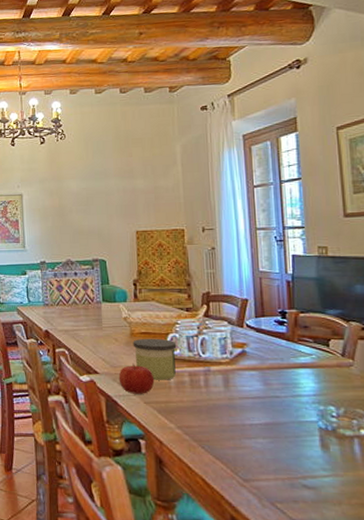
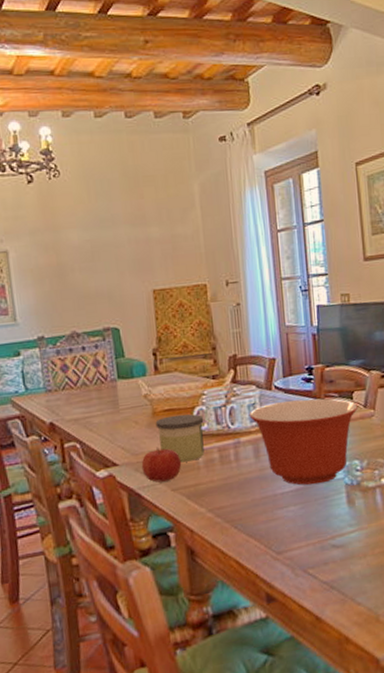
mixing bowl: none [220,340,334,423] -> present [249,398,358,485]

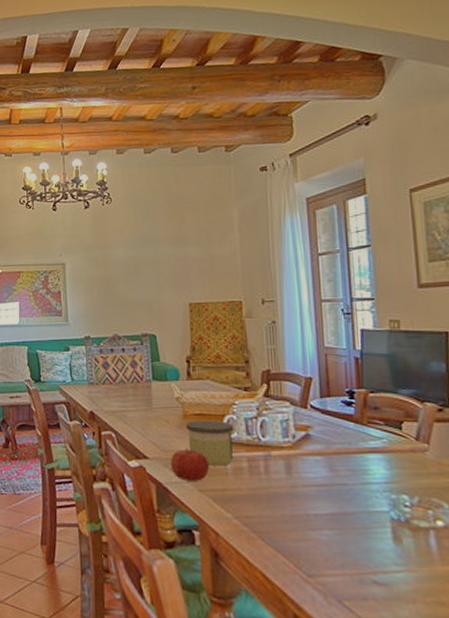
mixing bowl: present [249,398,358,485] -> none [281,422,408,513]

